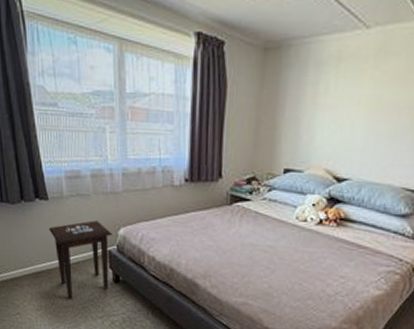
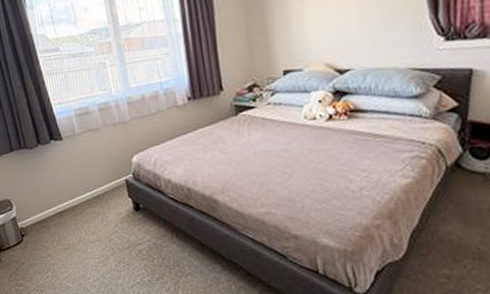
side table: present [48,220,113,299] -> none [66,152,131,234]

